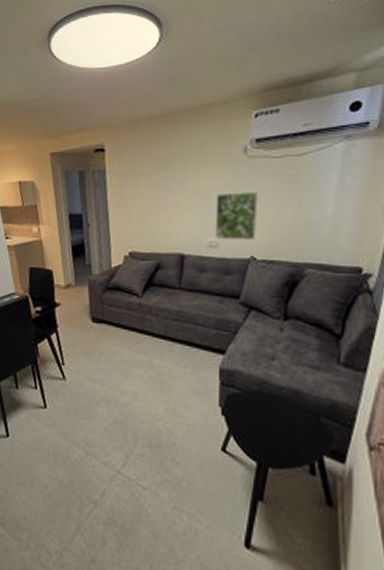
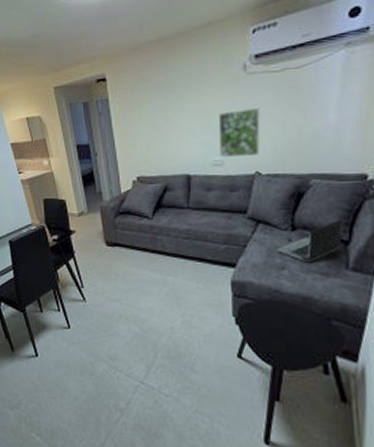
laptop computer: none [267,311,336,355] -> present [276,219,343,263]

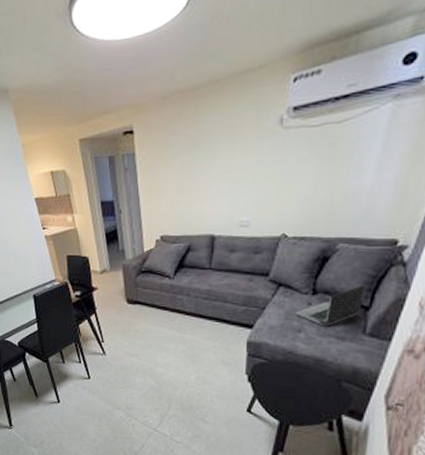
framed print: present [218,107,260,157] -> none [246,165,293,218]

